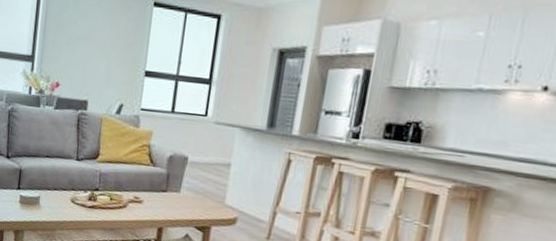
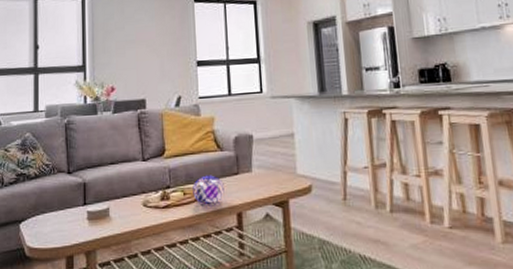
decorative orb: none [119,186,151,213] -> present [193,175,224,204]

